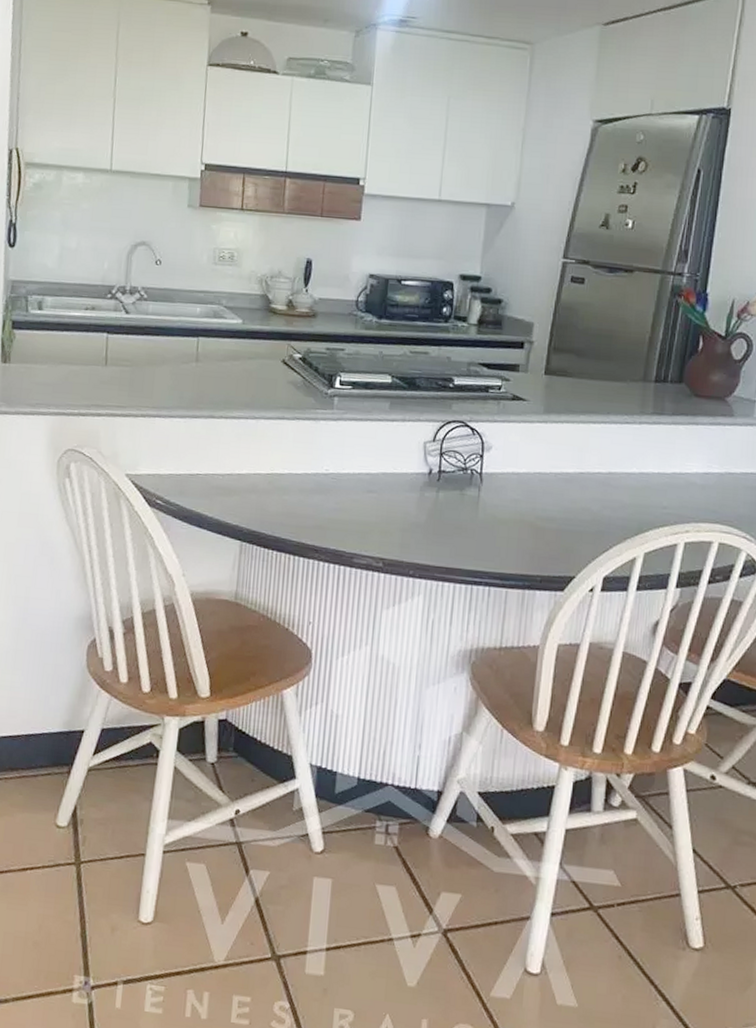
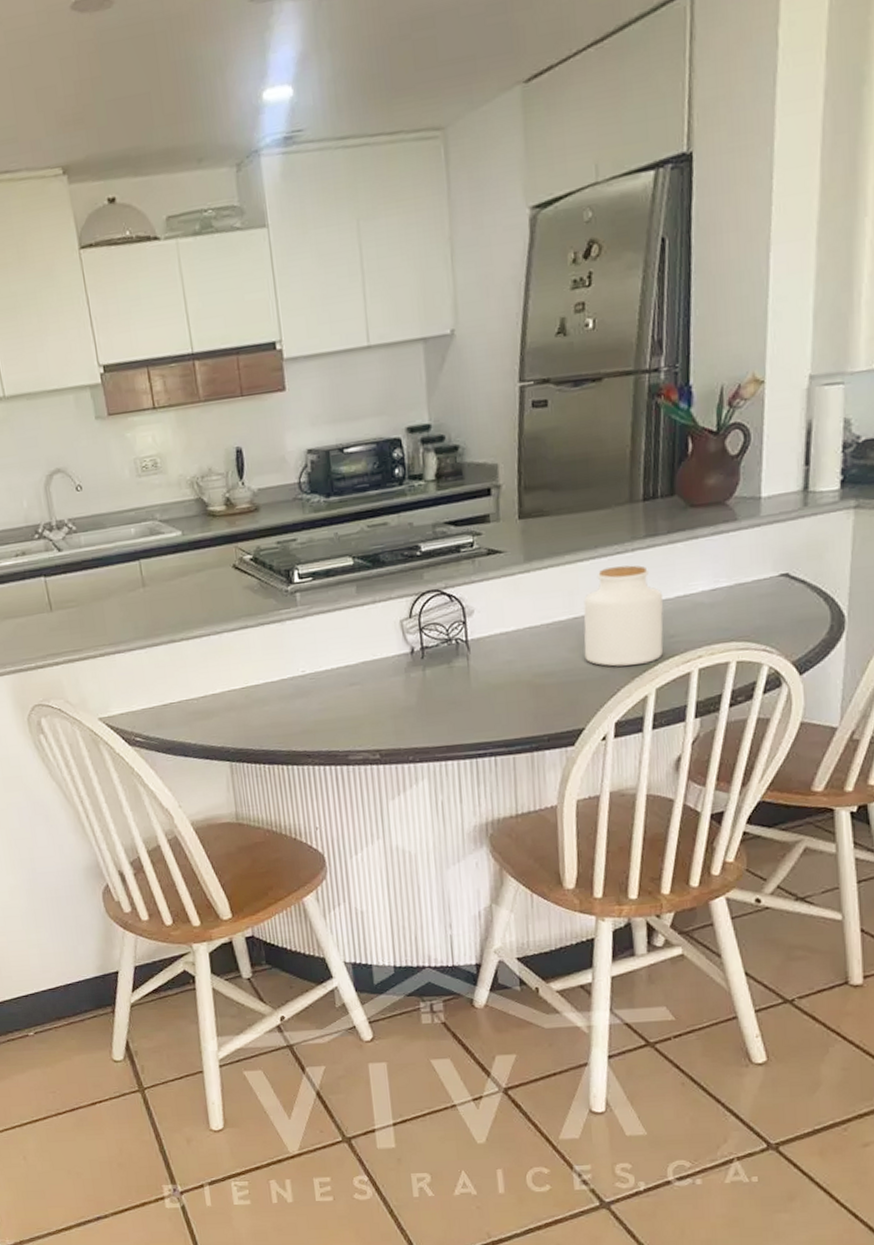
jar: none [584,434,662,528] -> present [583,565,664,667]

